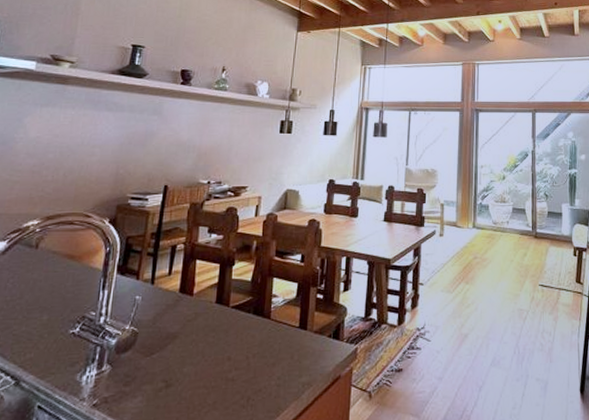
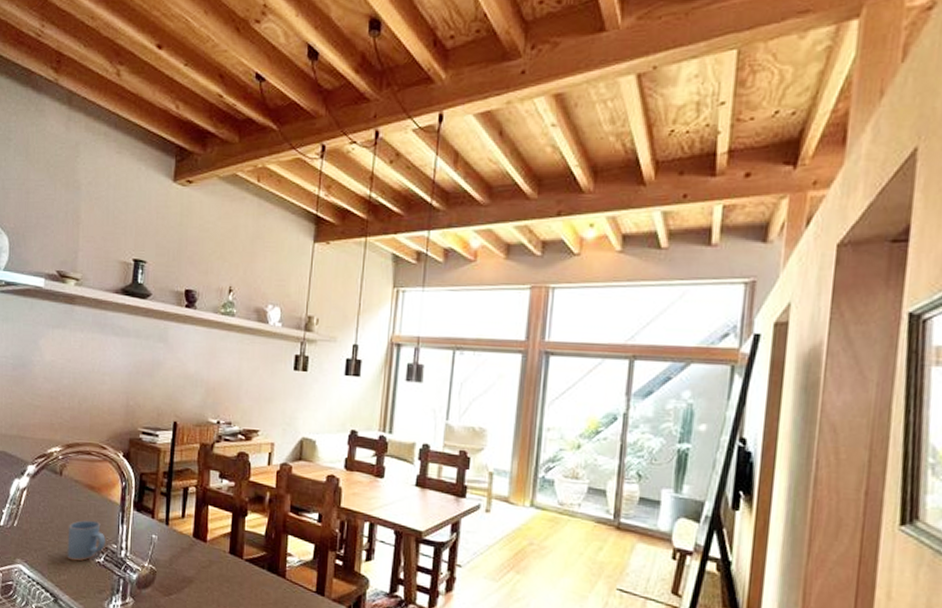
mug: none [36,290,83,336] -> present [67,520,106,561]

